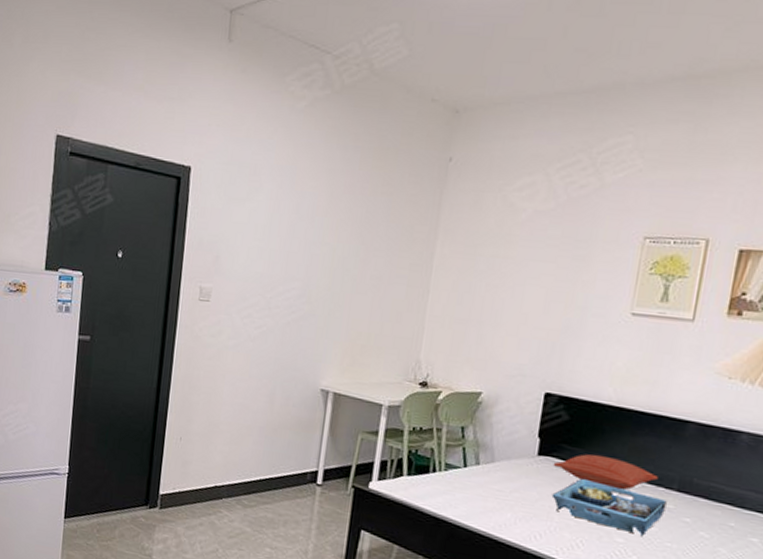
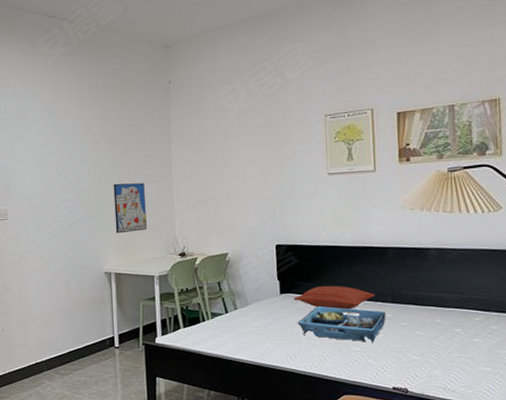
wall art: none [344,279,392,345] -> present [113,182,147,234]

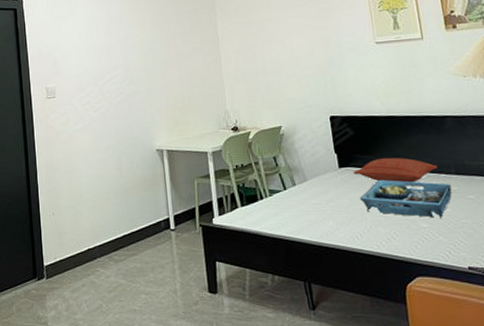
wall art: present [113,182,147,234] -> none [161,56,197,109]

